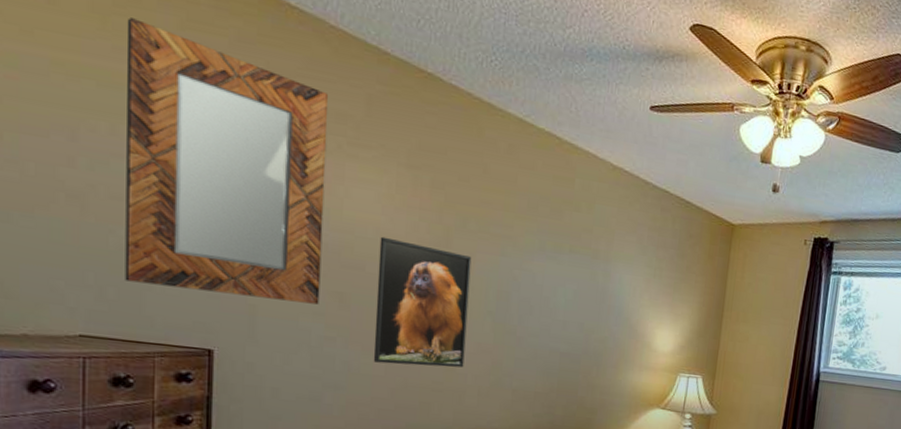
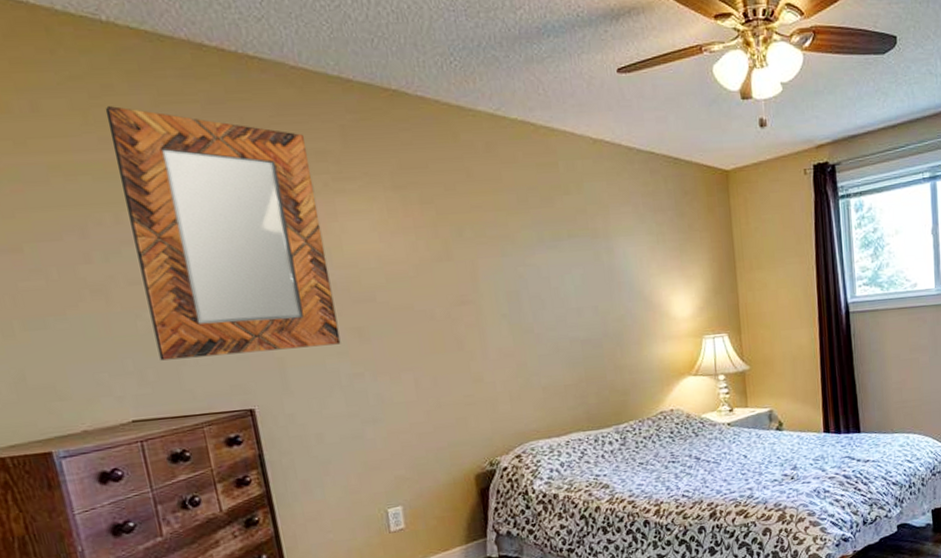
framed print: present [373,236,472,368] -> none [383,263,491,389]

